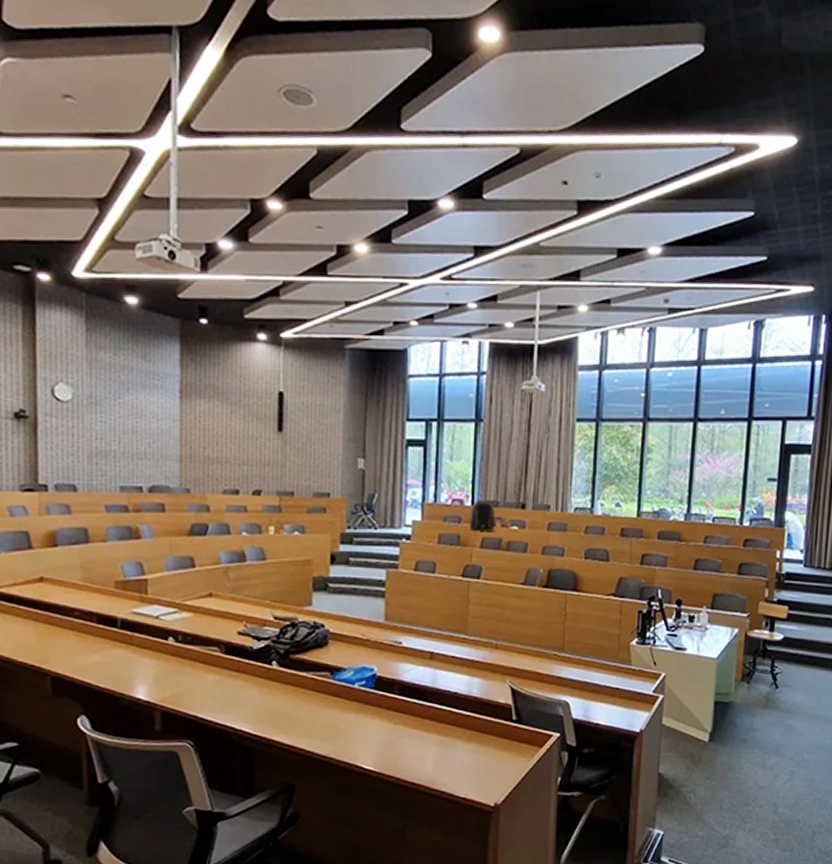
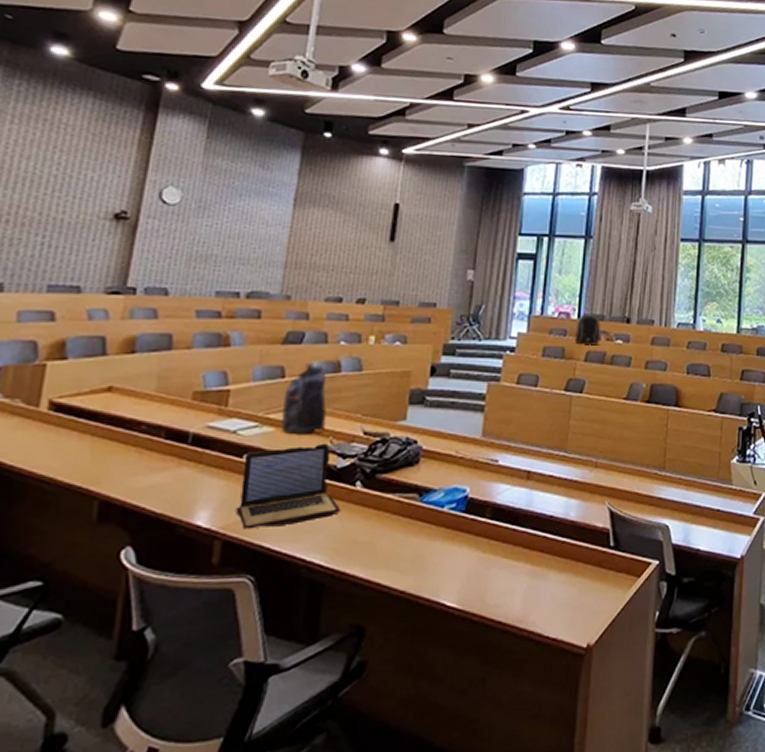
laptop: none [169,627,261,702] -> present [236,443,340,530]
backpack: none [196,552,239,620] -> present [281,362,327,435]

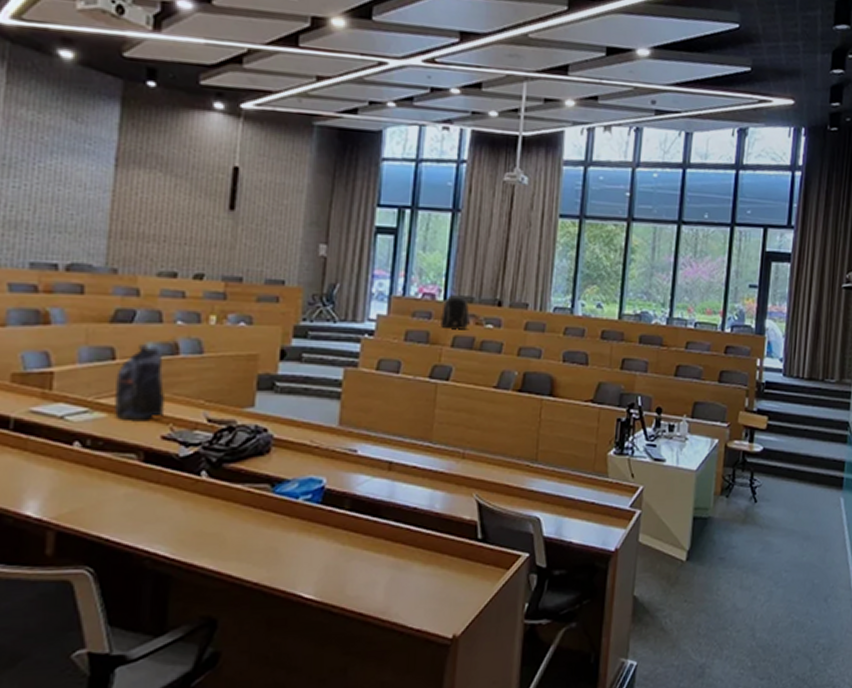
laptop: present [236,443,340,530] -> none [69,430,185,520]

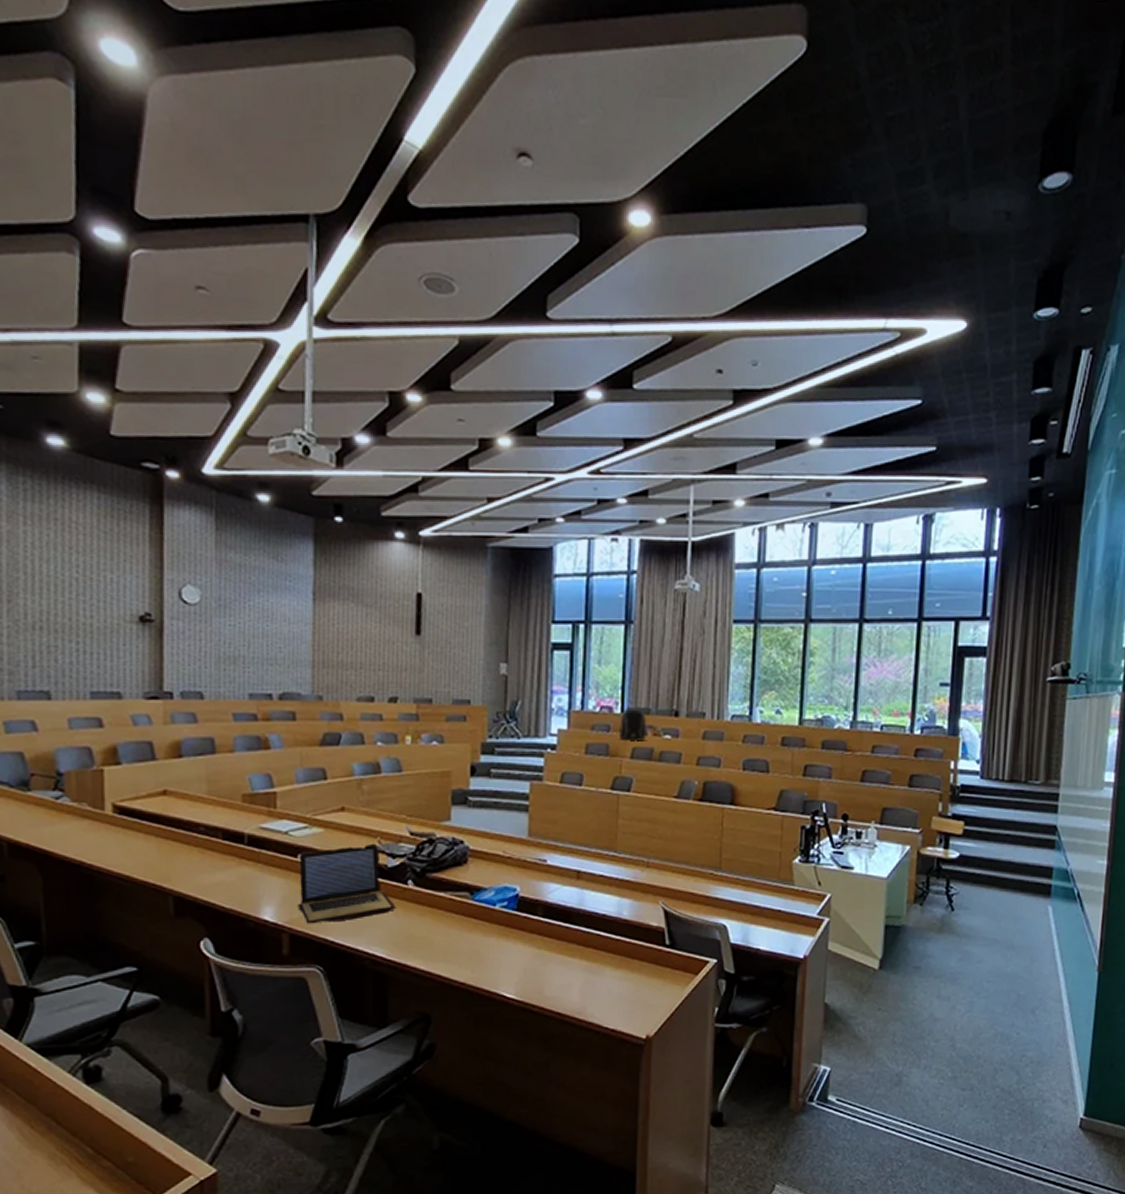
laptop: none [69,430,185,520] -> present [298,843,395,924]
backpack: present [113,343,166,422] -> none [328,763,373,836]

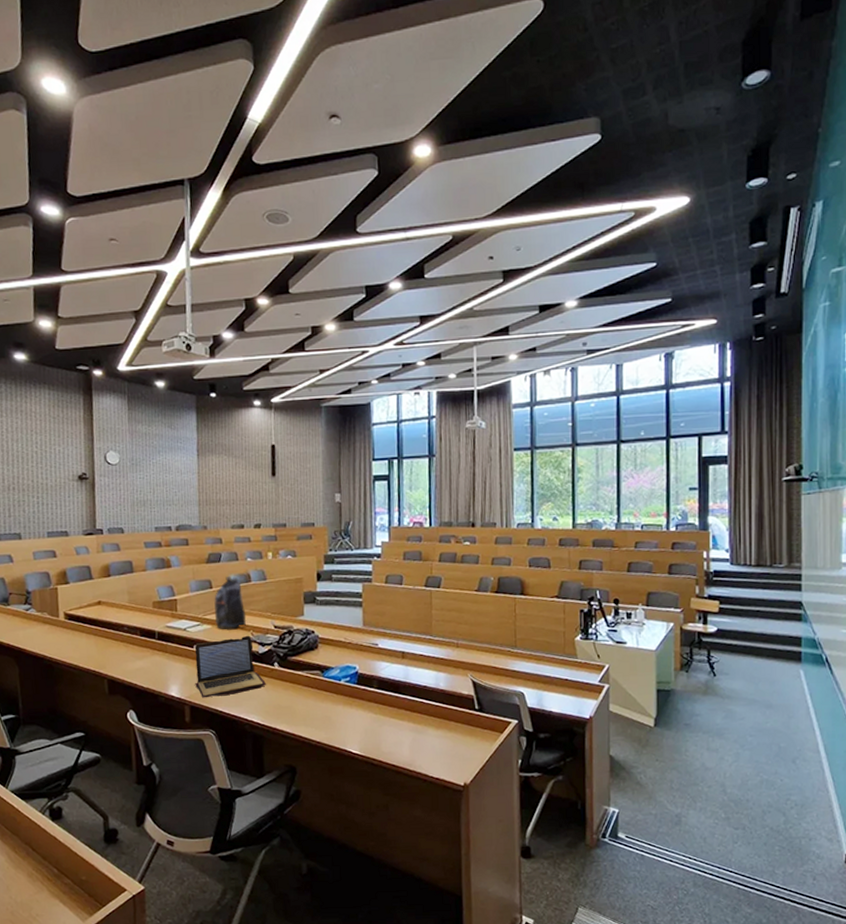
backpack: none [328,763,373,836] -> present [214,575,247,630]
backpack: present [619,707,646,742] -> none [429,521,450,549]

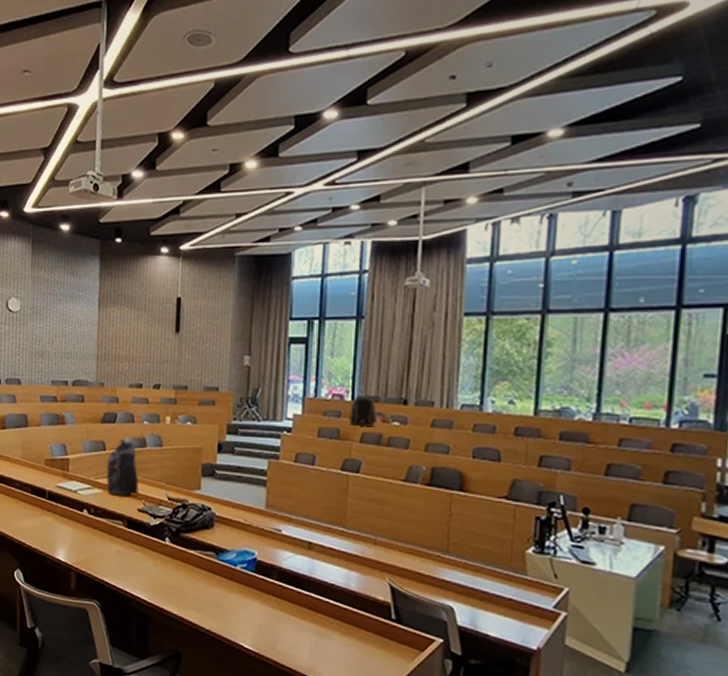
laptop: present [194,635,266,698] -> none [82,504,155,567]
backpack: none [429,521,450,549] -> present [350,395,375,427]

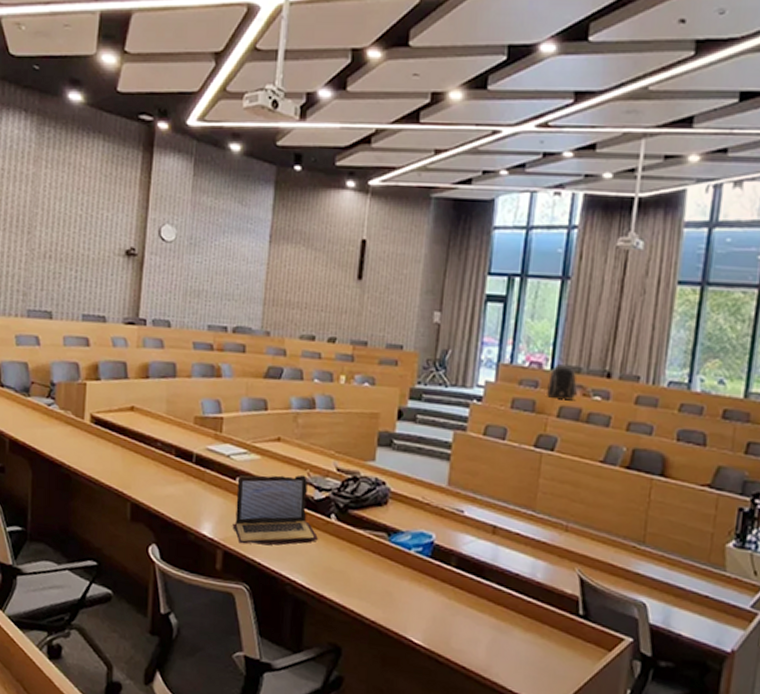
laptop: none [82,504,155,567] -> present [232,474,318,545]
backpack: present [106,438,139,498] -> none [265,397,305,467]

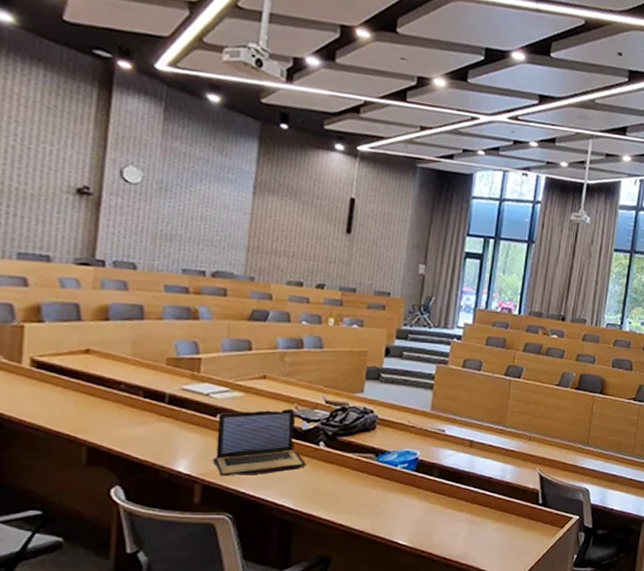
backpack: present [547,364,576,401] -> none [515,310,539,339]

